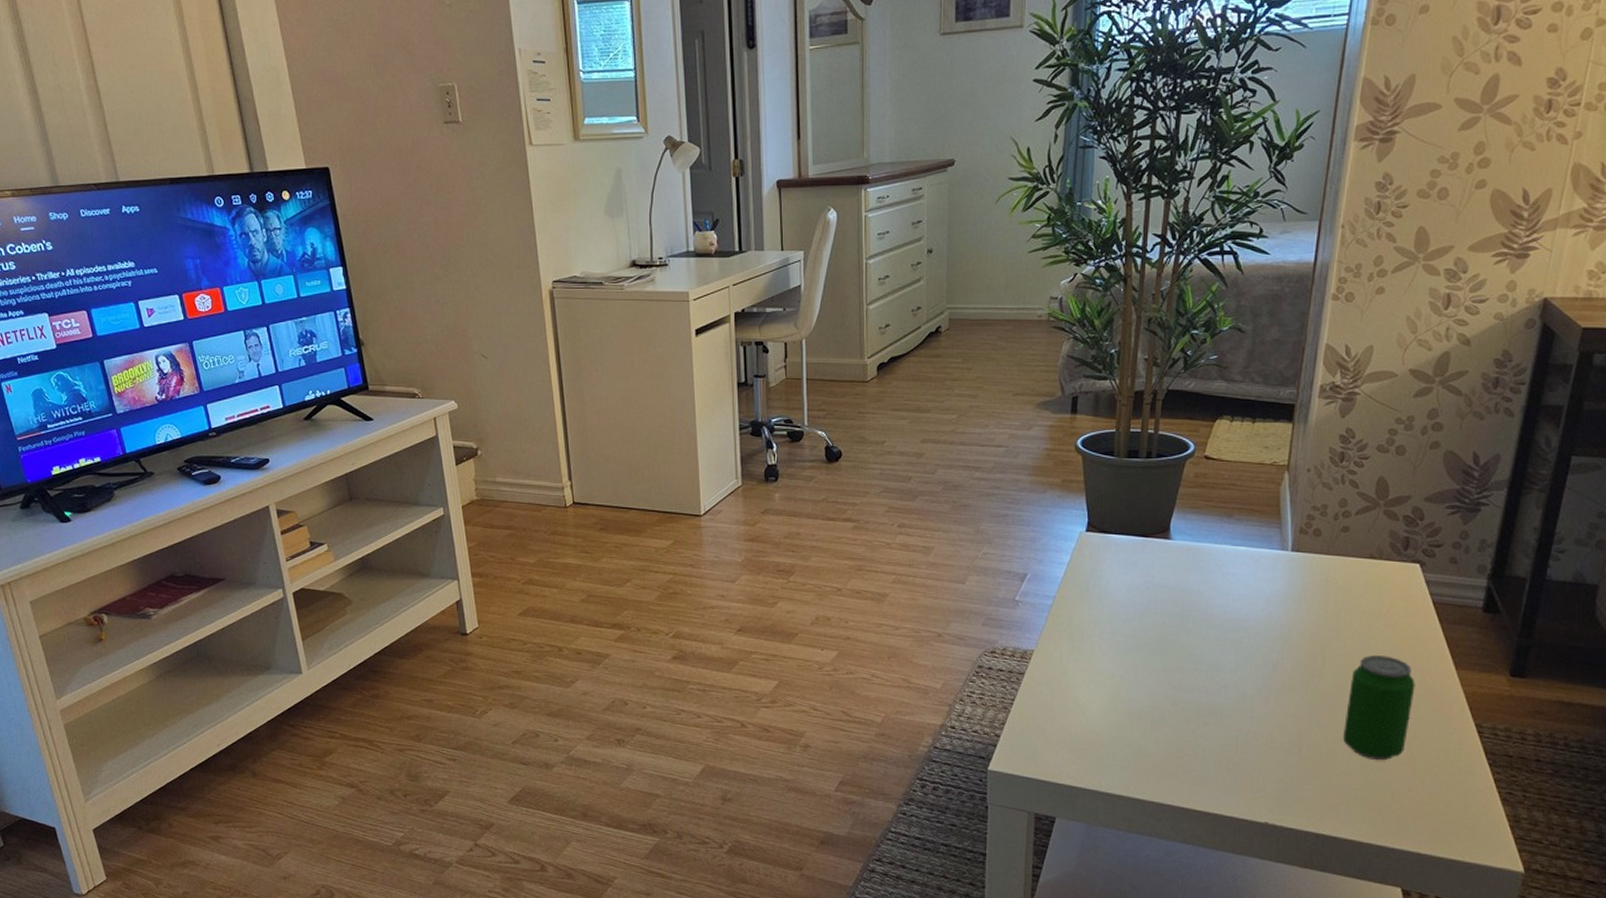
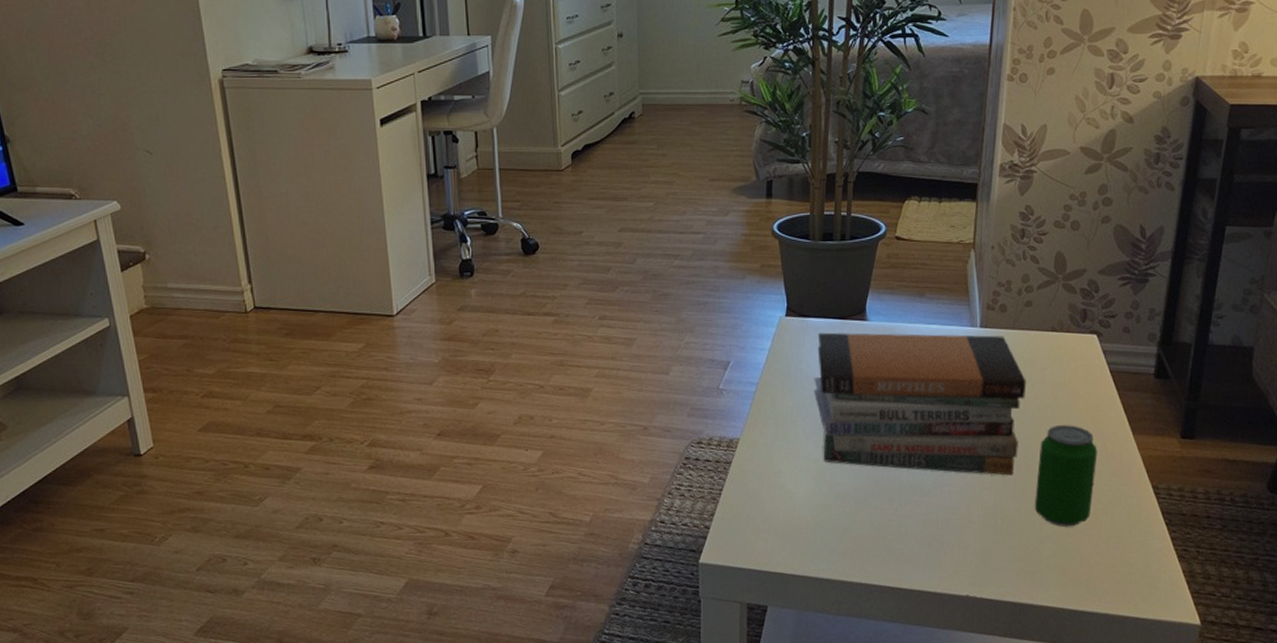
book stack: none [1111,549,1340,704] -> present [813,332,1027,476]

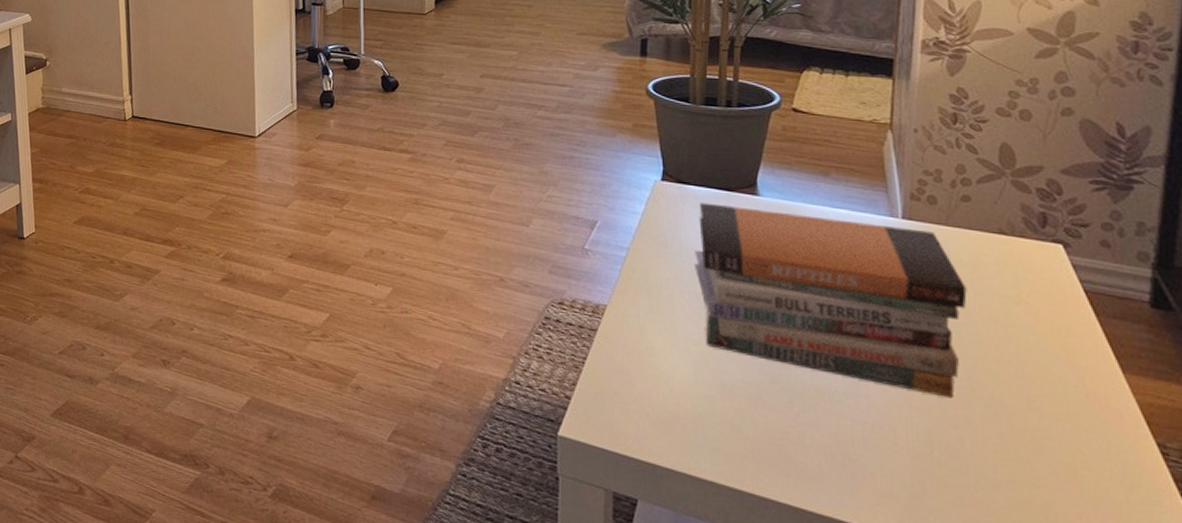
beverage can: present [1034,425,1098,527] -> none [984,346,1073,476]

